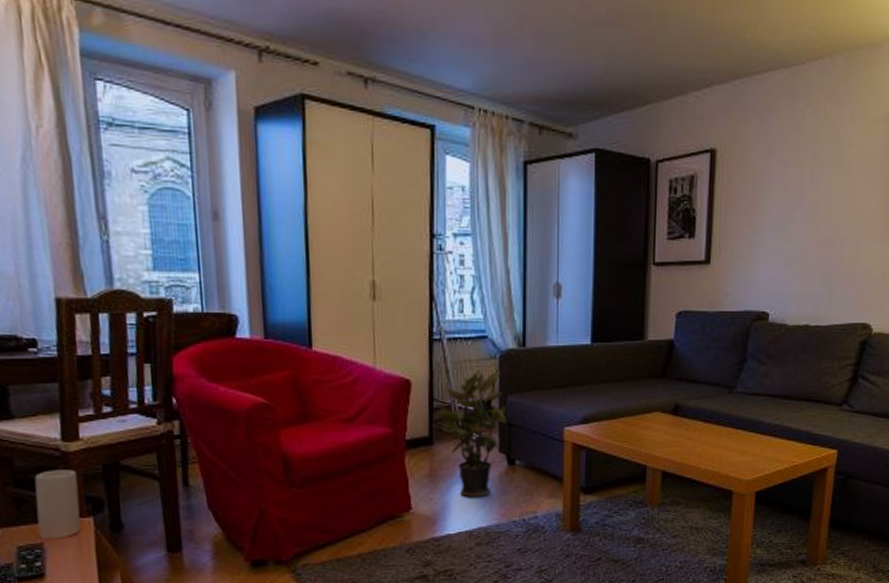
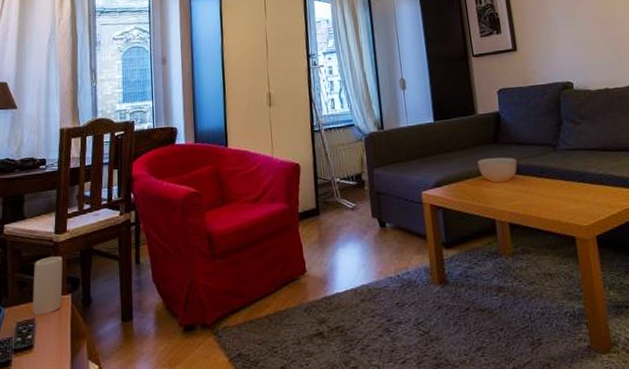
potted plant: present [435,369,507,498] -> none [319,150,376,259]
bowl: none [637,394,684,425] -> present [477,157,518,183]

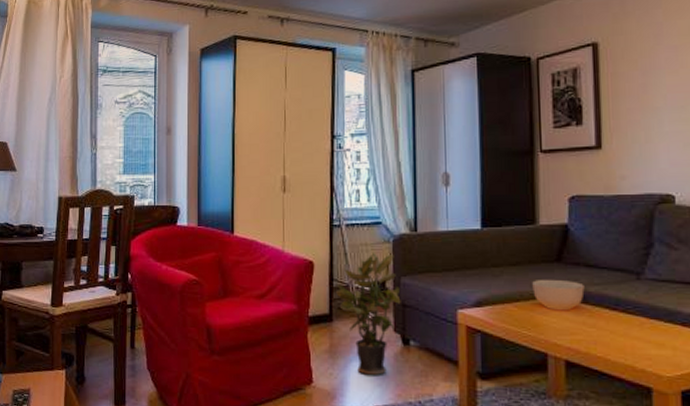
candle: present [33,256,63,316] -> none [28,329,58,387]
potted plant: none [319,150,376,259] -> present [335,252,401,376]

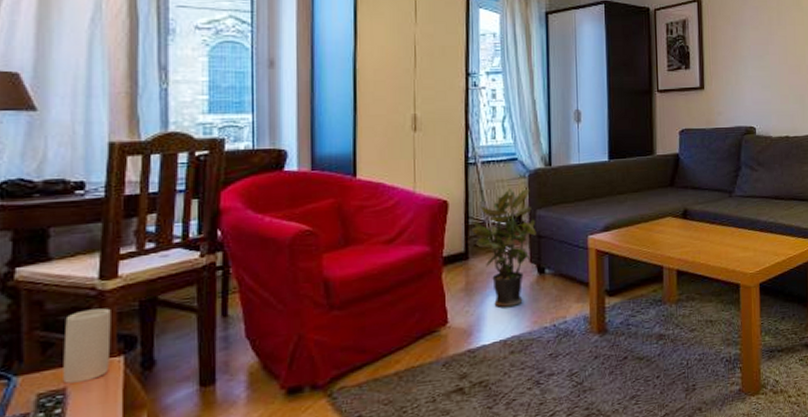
candle: none [28,329,58,387] -> present [63,308,111,385]
bowl: present [532,279,585,311] -> none [651,201,691,229]

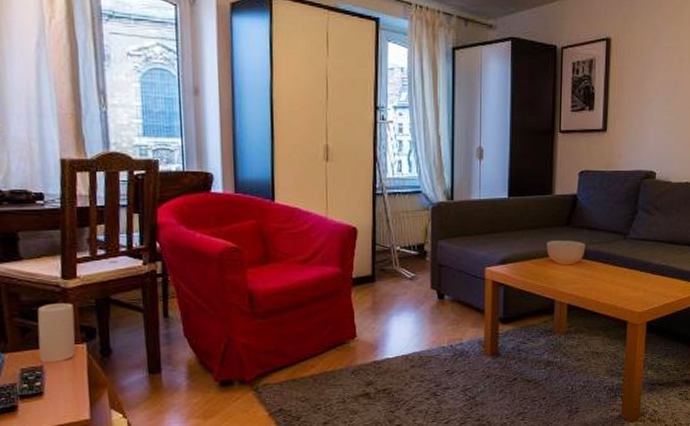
potted plant: present [471,187,537,308] -> none [377,218,438,327]
bowl: none [651,201,691,229] -> present [546,240,586,266]

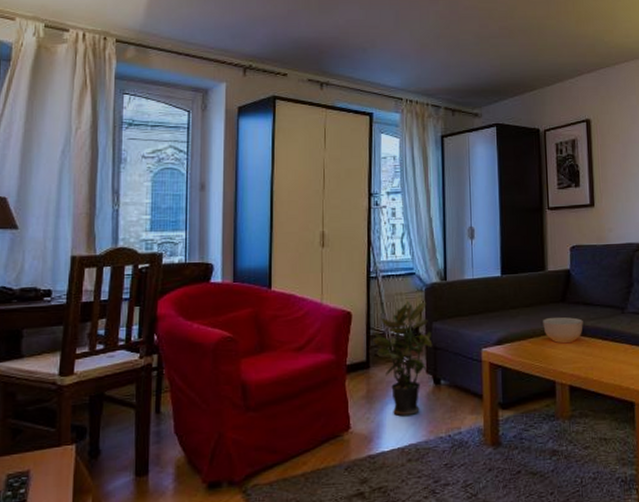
candle: present [37,303,76,364] -> none [27,401,67,468]
potted plant: none [377,218,438,327] -> present [372,300,433,417]

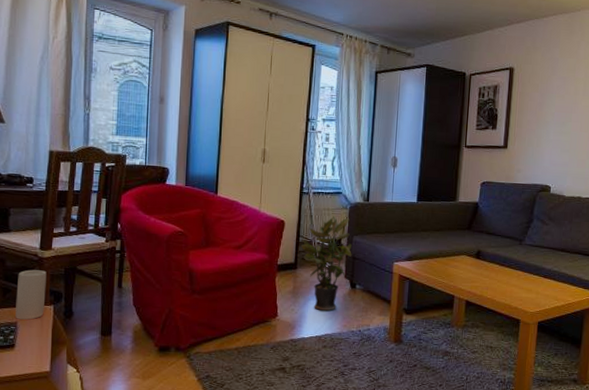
candle: none [27,401,67,468] -> present [15,269,47,321]
bowl: present [543,316,583,344] -> none [449,241,485,266]

